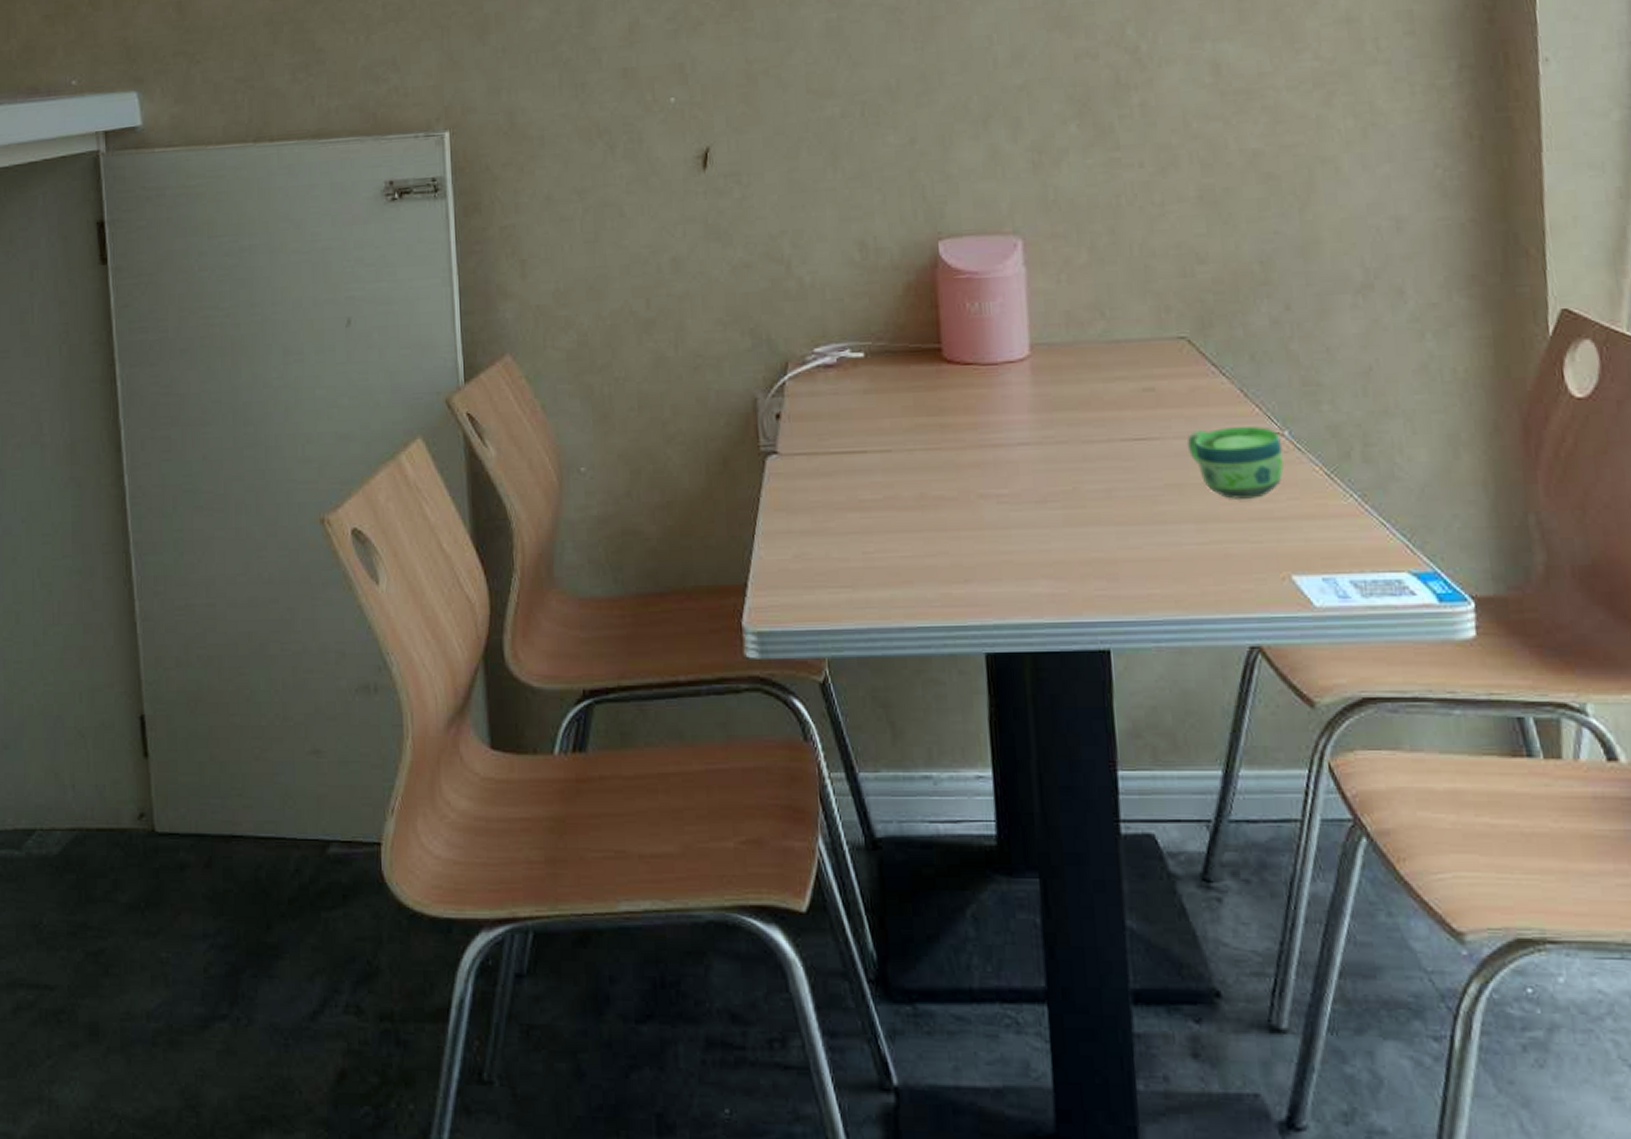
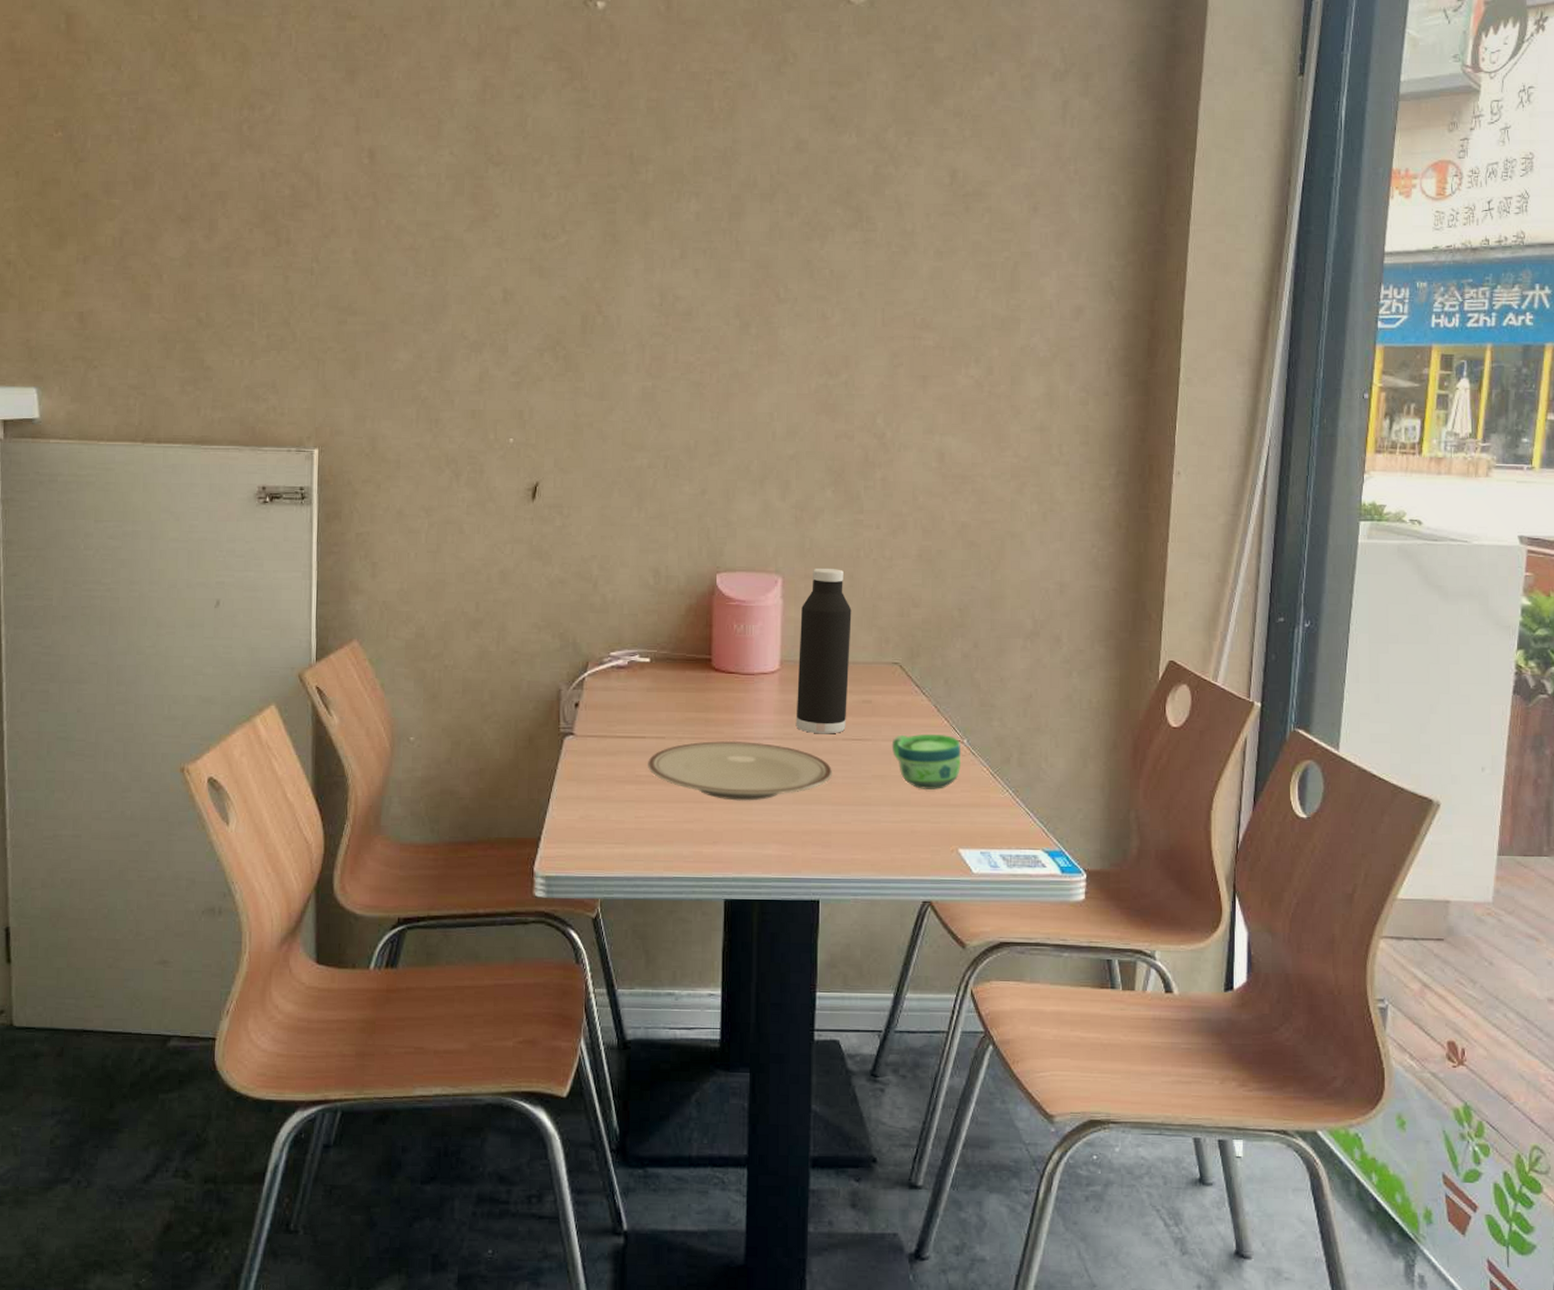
plate: none [872,450,1111,526] -> present [648,741,832,801]
water bottle: none [1050,222,1124,435] -> present [795,567,852,734]

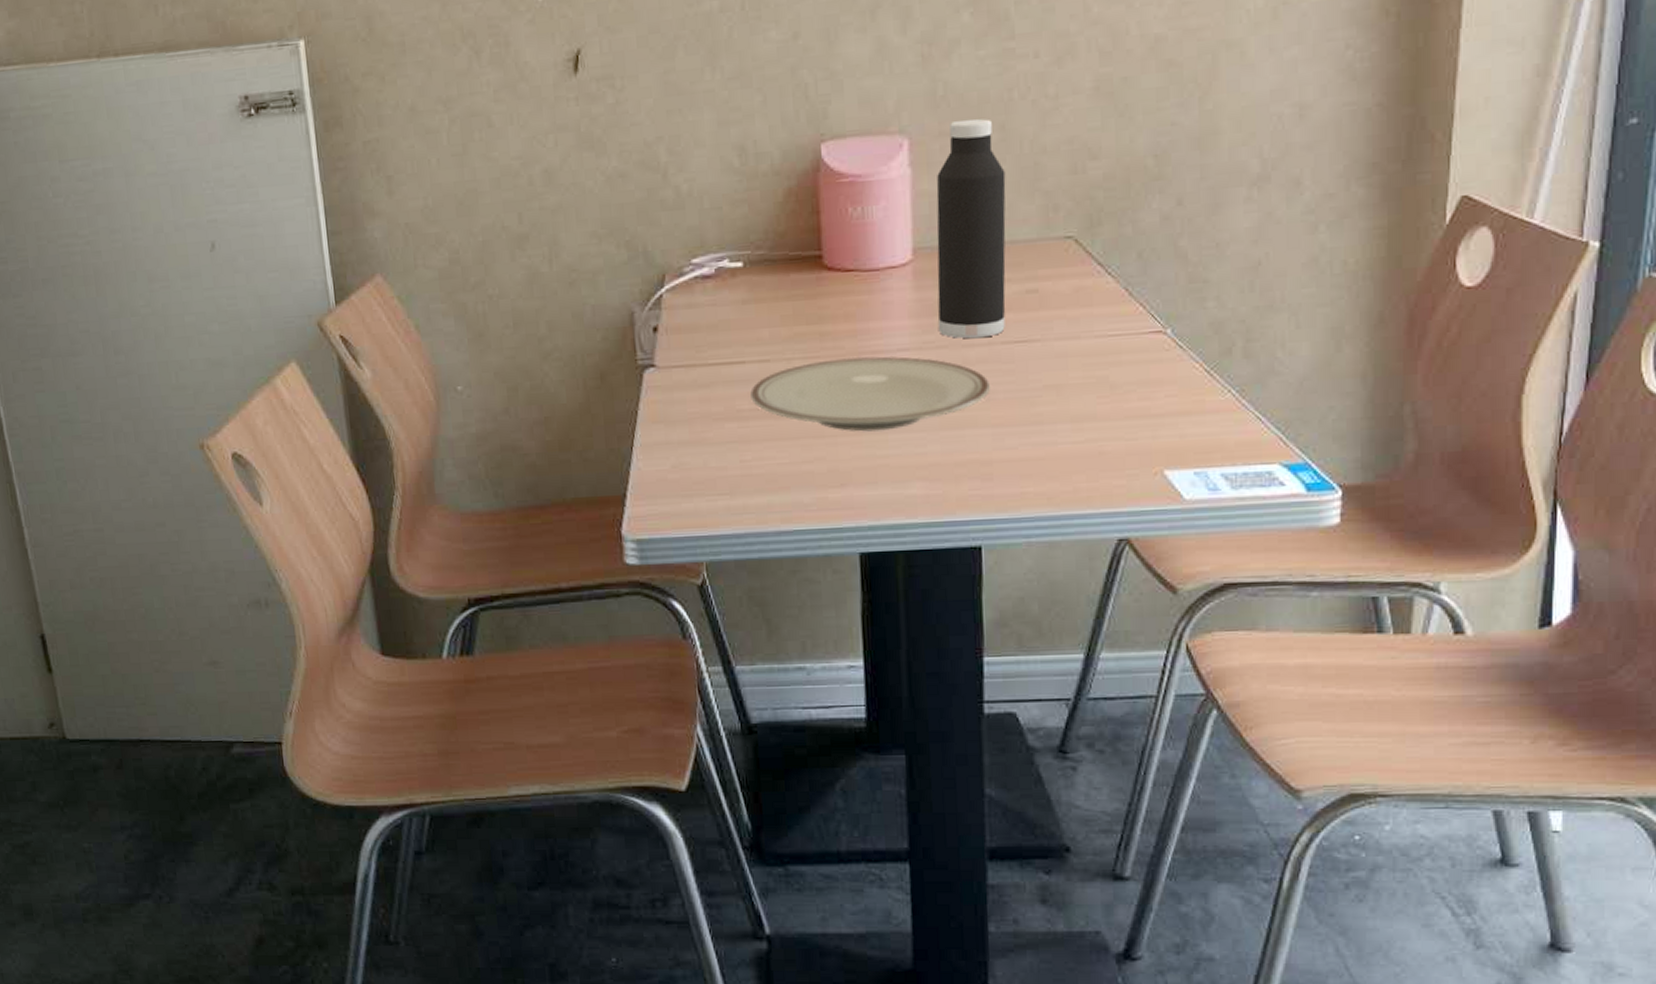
cup: present [891,734,962,789] -> none [1067,325,1165,398]

